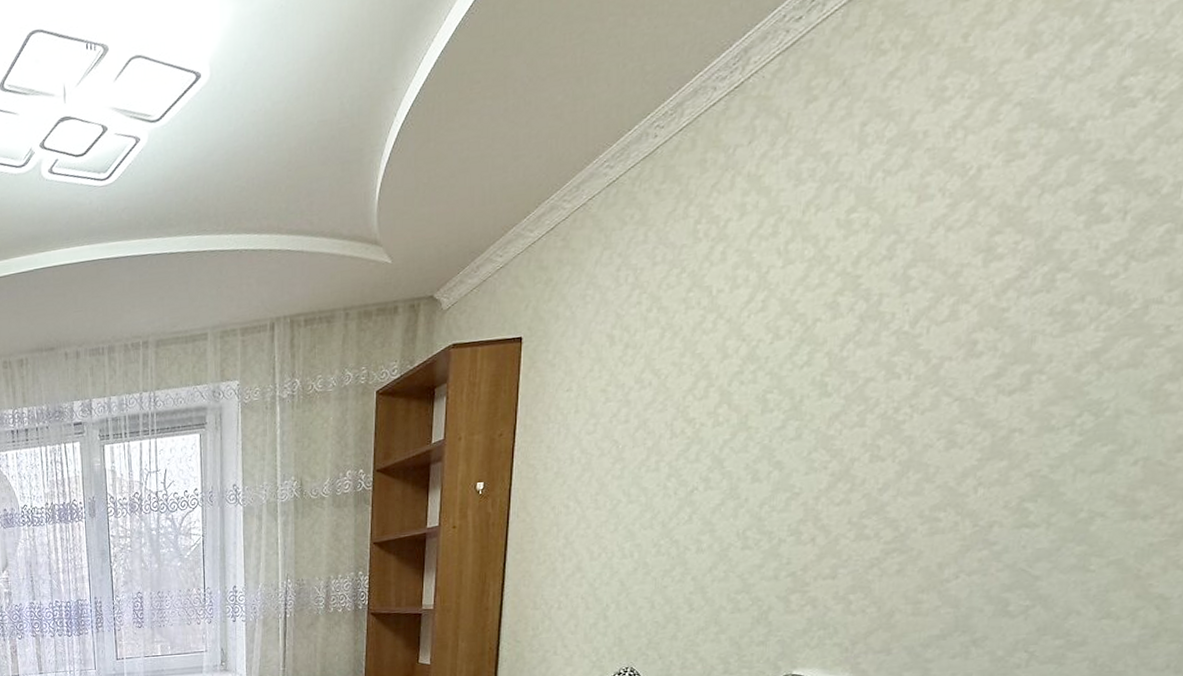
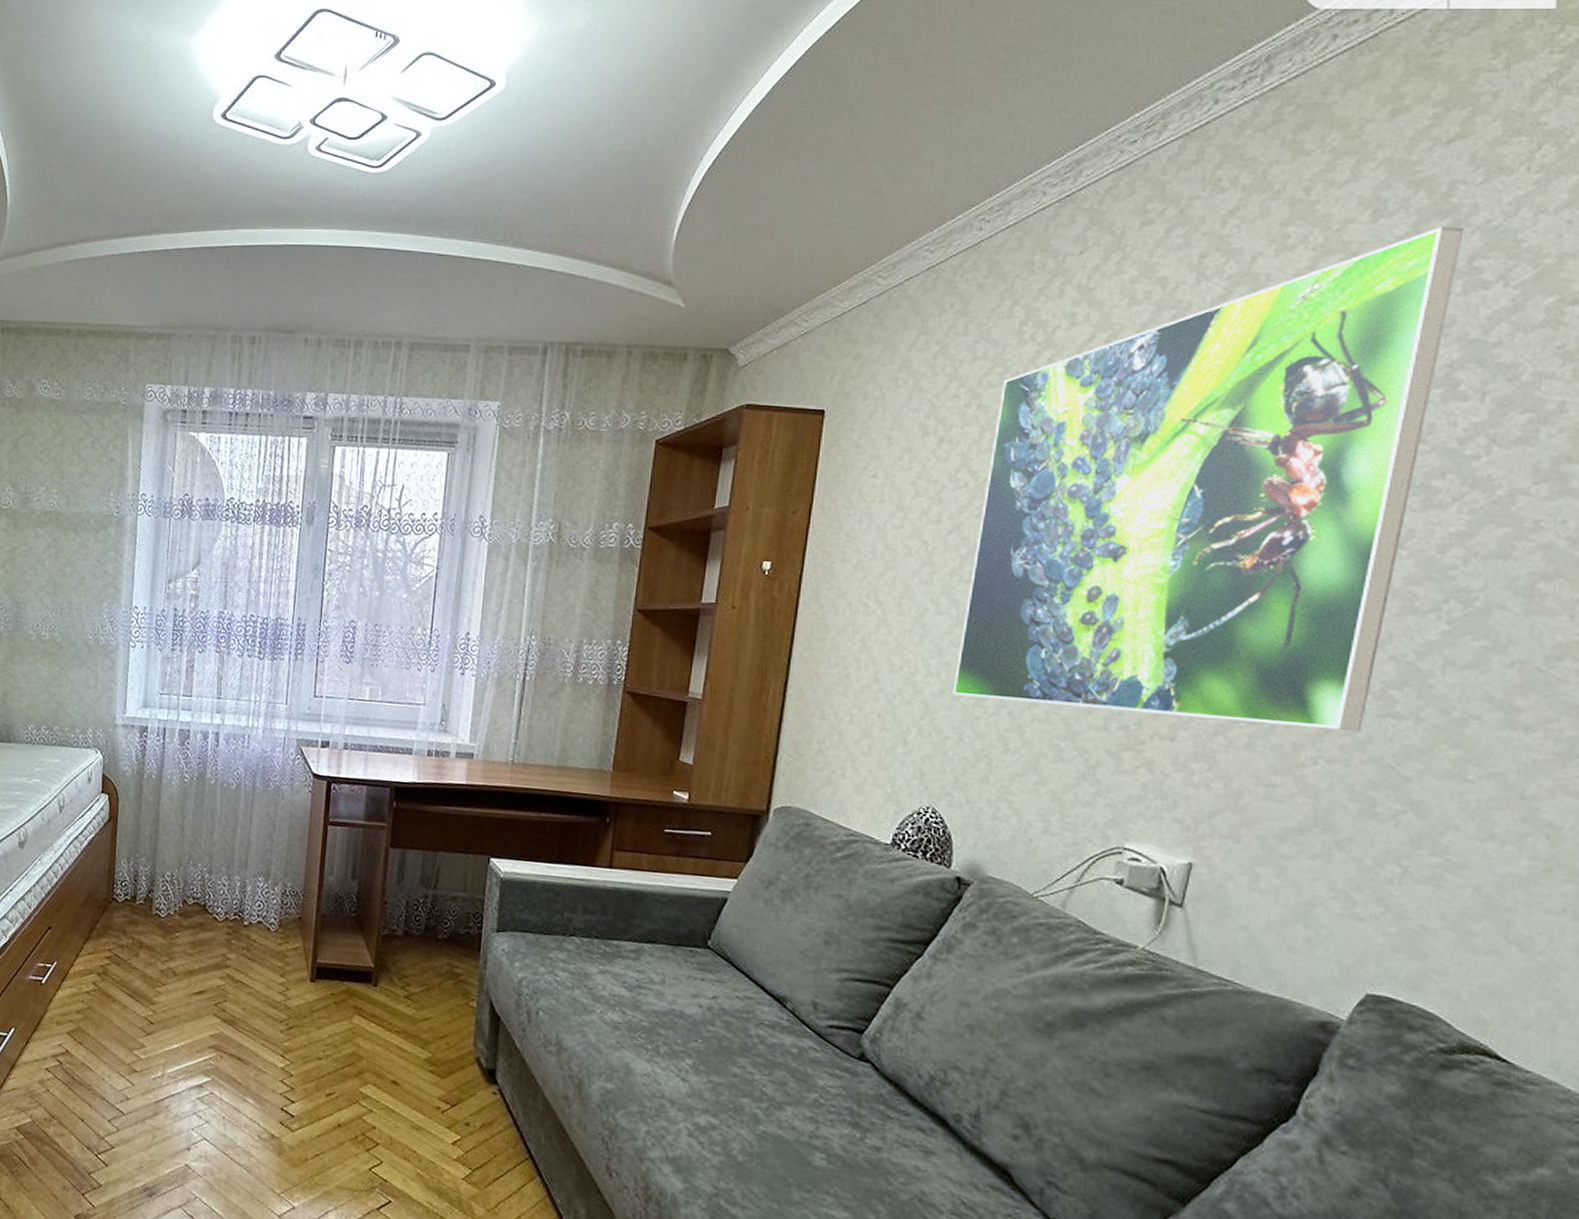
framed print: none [644,47,1116,571] -> present [952,227,1464,732]

